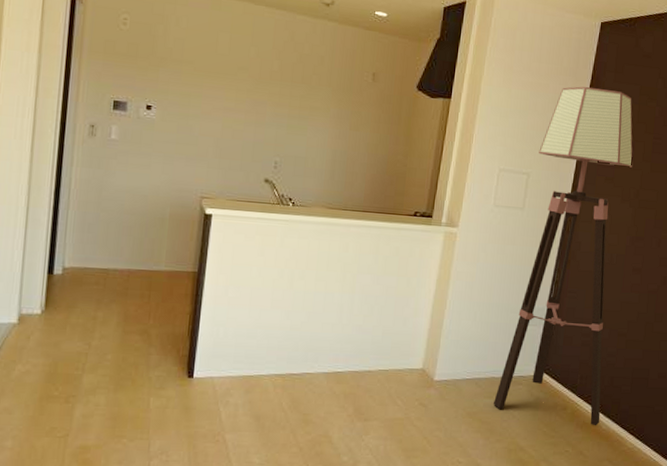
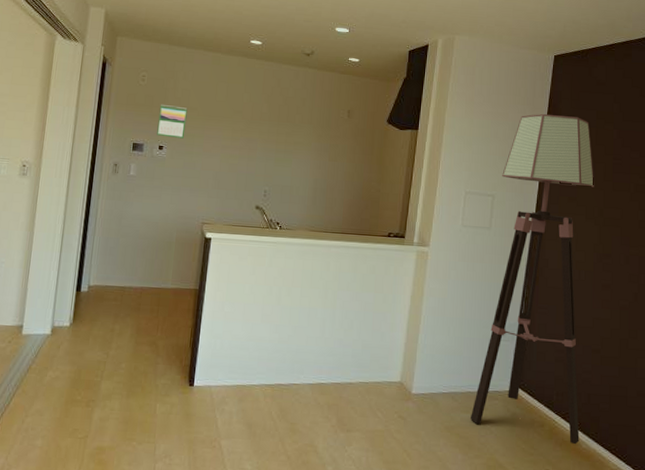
calendar: none [143,55,181,98] -> present [157,105,188,139]

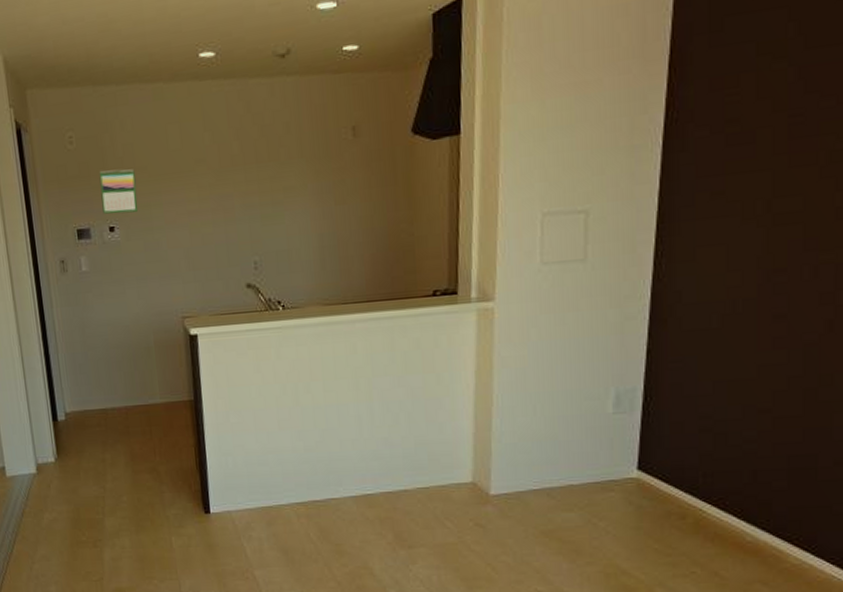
floor lamp: present [471,113,595,445] -> none [576,59,756,538]

